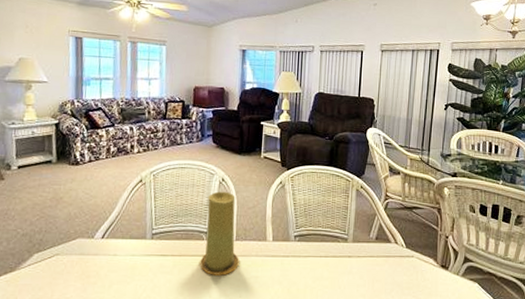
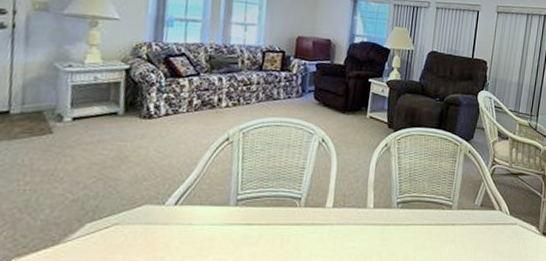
candle: present [200,191,239,276] -> none [290,153,336,246]

